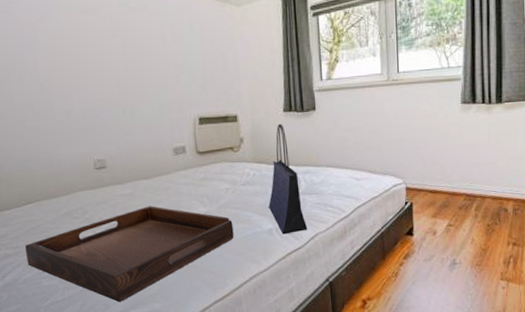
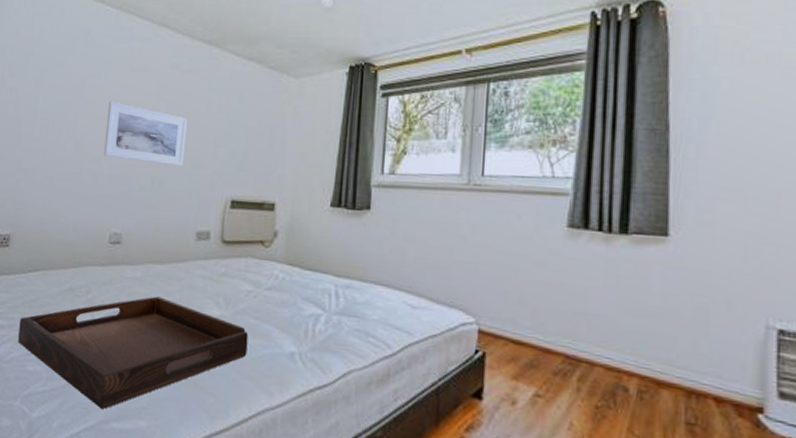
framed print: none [65,42,150,95] -> present [103,101,188,166]
tote bag: present [269,124,308,235] -> none [295,221,340,364]

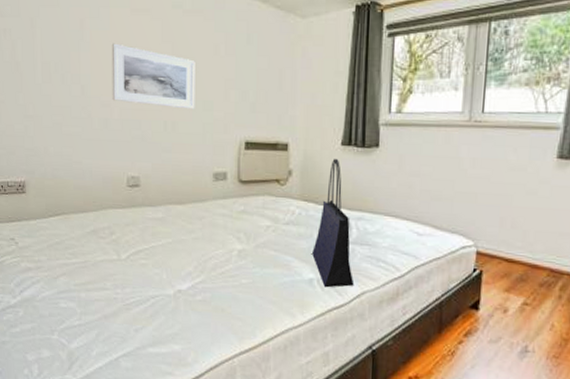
serving tray: present [18,296,249,410] -> none [47,234,270,338]
tote bag: none [295,221,340,364] -> present [312,159,354,288]

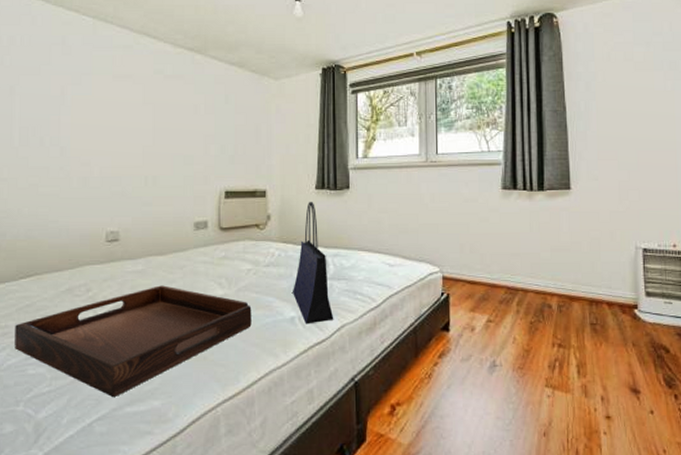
serving tray: none [47,234,270,338] -> present [15,285,252,398]
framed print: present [111,43,195,109] -> none [92,107,176,164]

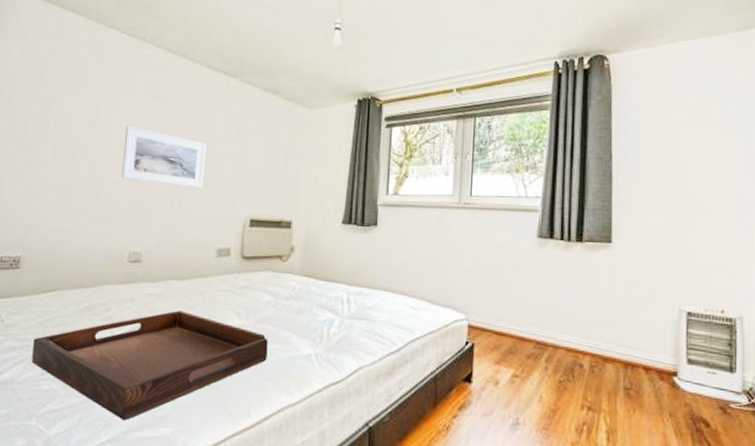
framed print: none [92,107,176,164] -> present [121,125,206,188]
tote bag: present [293,202,334,324] -> none [311,237,352,363]

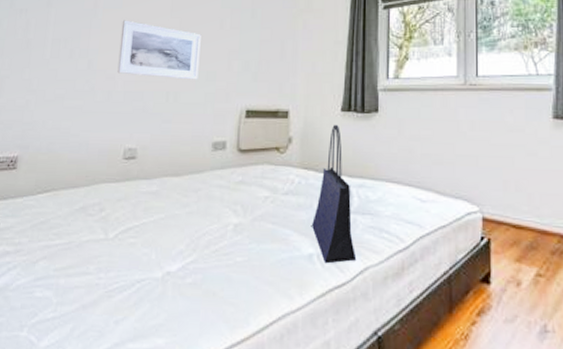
serving tray: present [32,310,268,421] -> none [25,209,267,331]
tote bag: none [311,237,352,363] -> present [312,125,357,264]

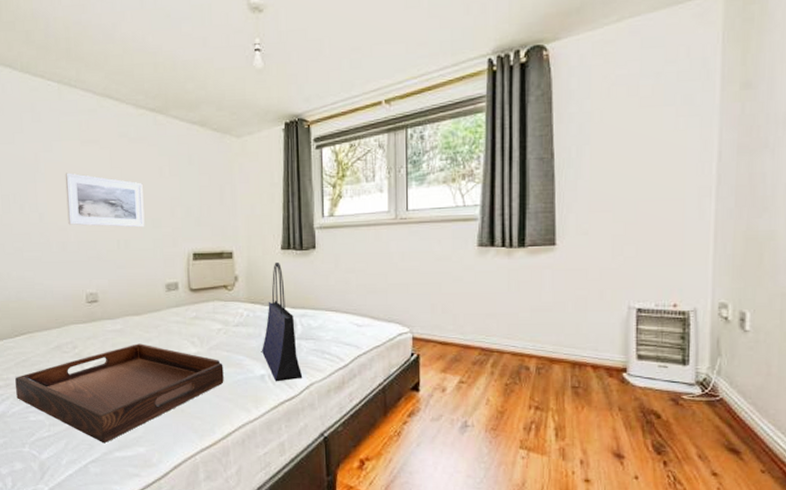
serving tray: none [25,209,267,331] -> present [15,343,224,444]

